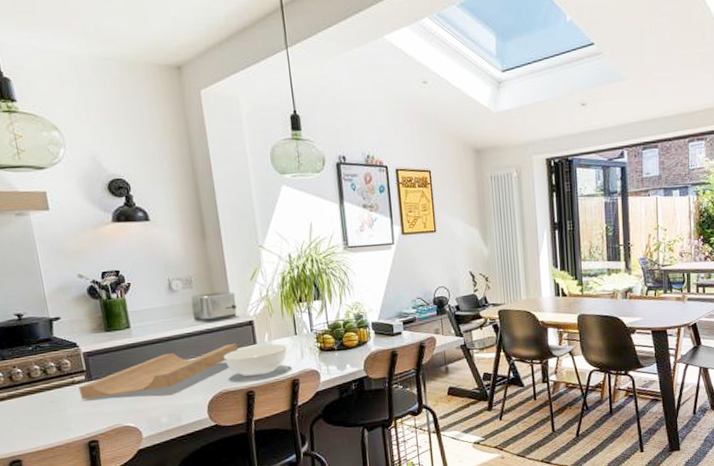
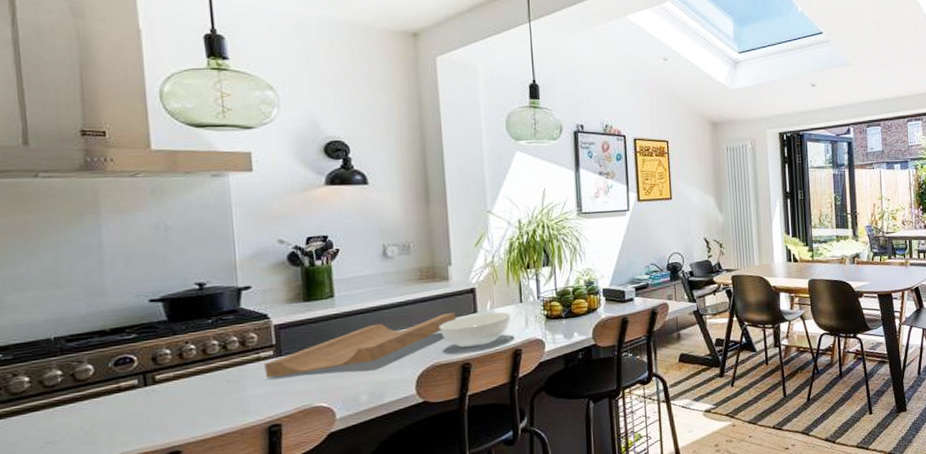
toaster: present [190,291,237,322] -> none [407,257,458,290]

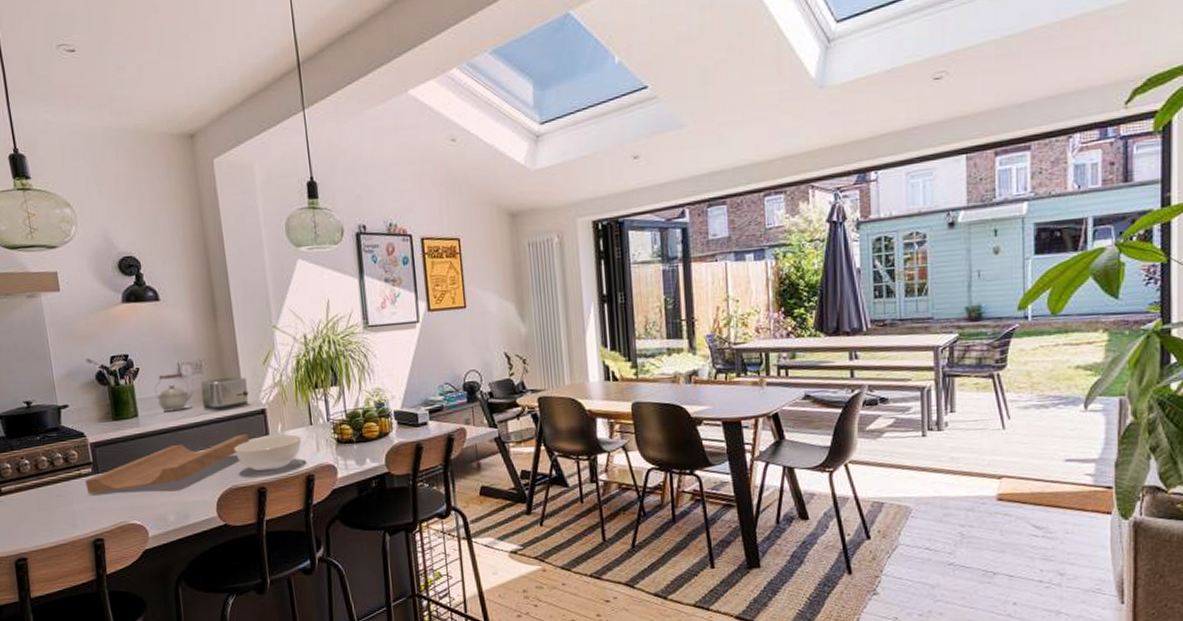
kettle: none [355,253,399,292] -> present [154,372,194,412]
toaster: none [407,257,458,290] -> present [200,376,249,411]

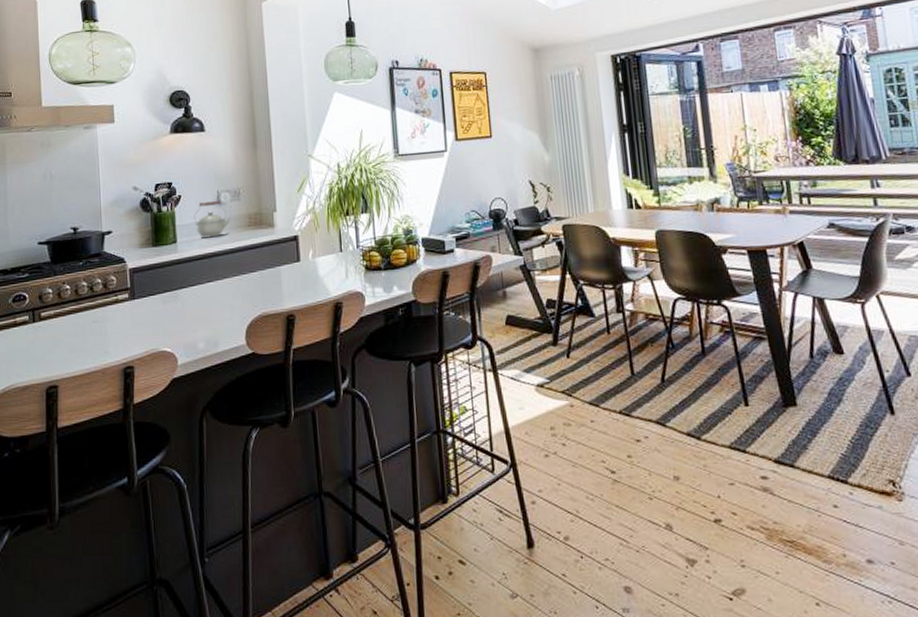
cutting board: present [85,435,250,495] -> none [121,261,282,321]
toaster: present [200,376,249,411] -> none [237,203,283,237]
bowl: present [234,434,302,472] -> none [266,261,332,299]

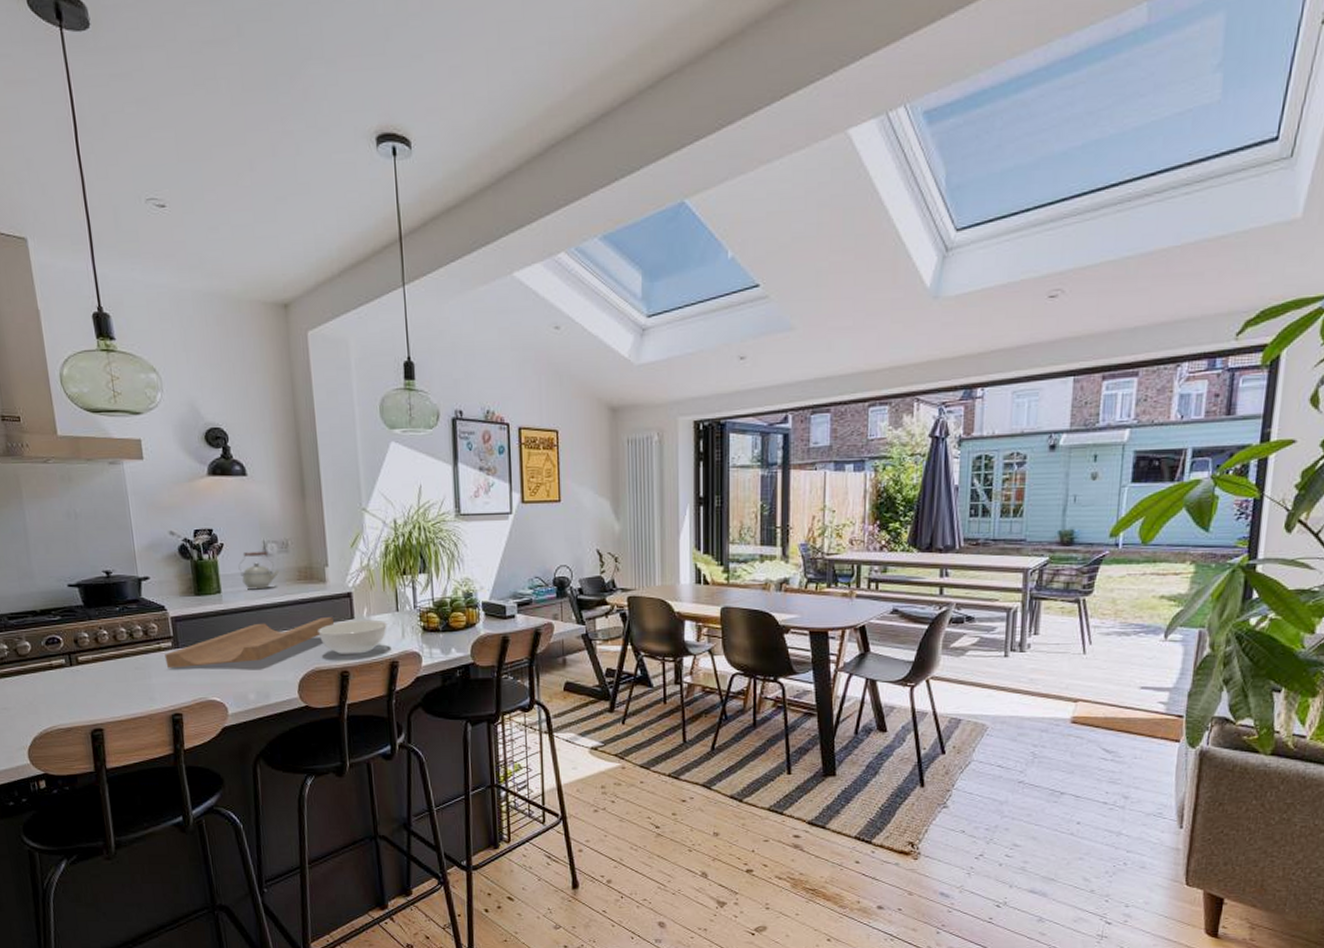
cutting board: none [121,261,282,321] -> present [165,617,335,669]
bowl: none [266,261,332,299] -> present [318,619,387,655]

